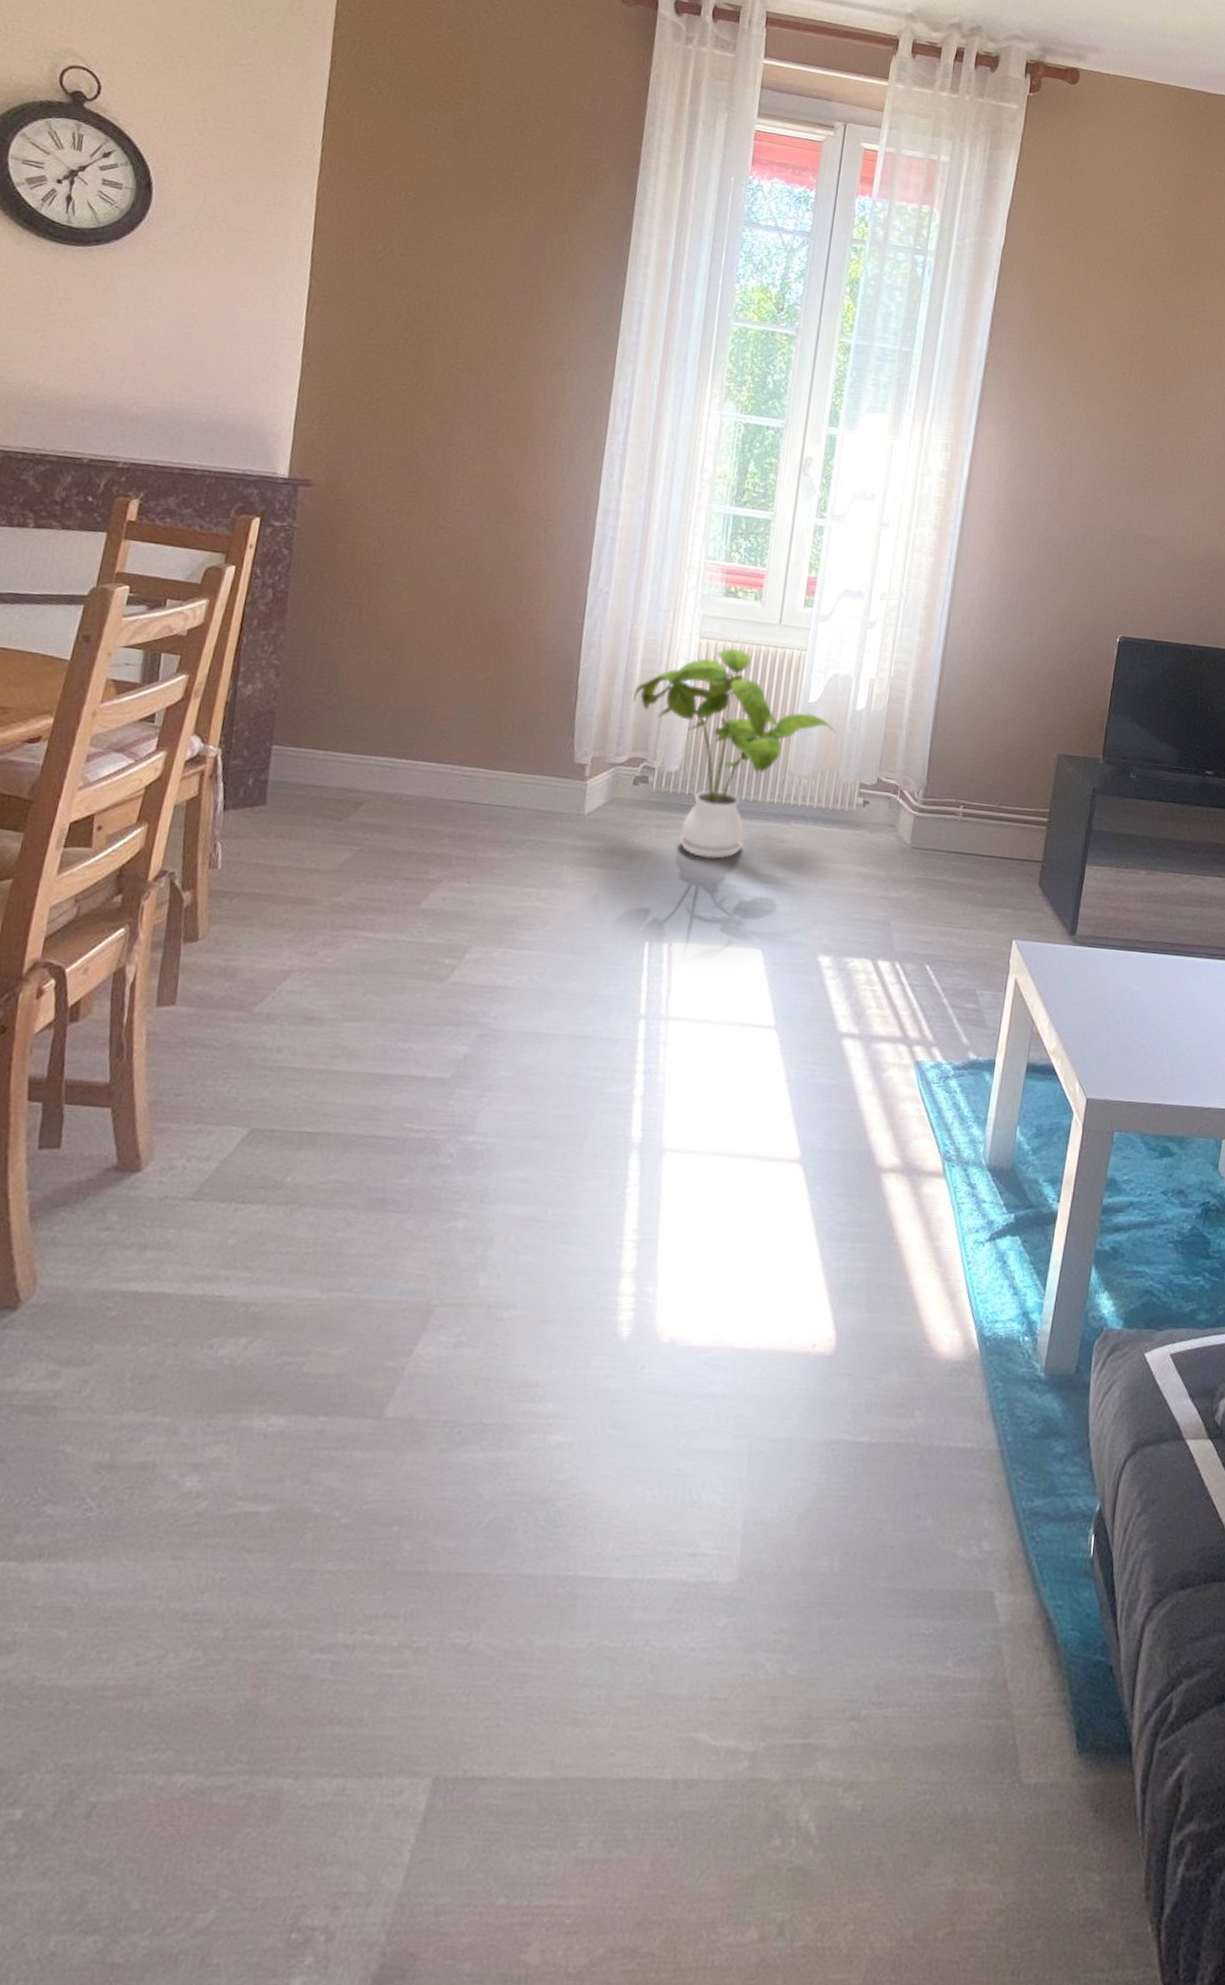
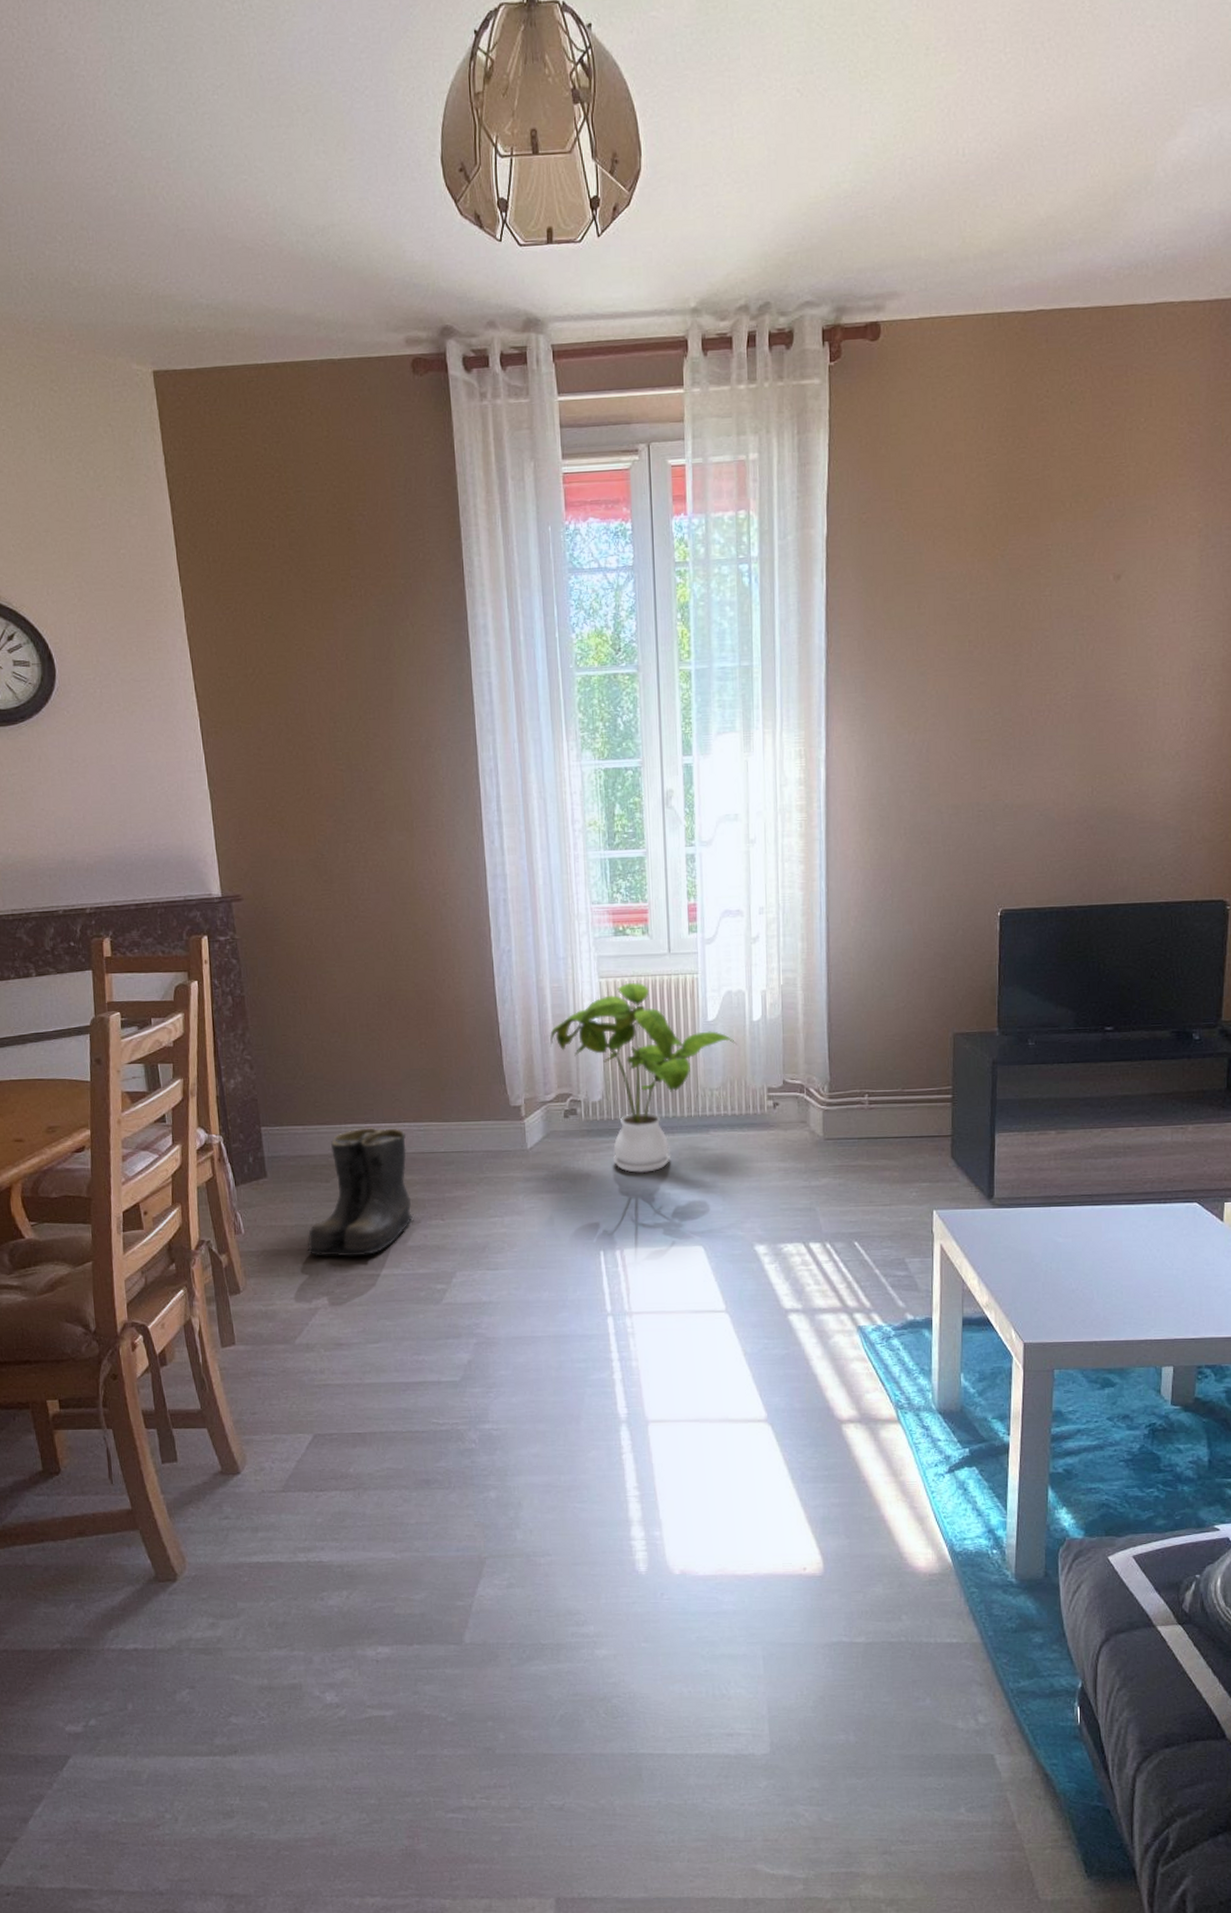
boots: none [295,763,447,914] -> present [307,1127,416,1257]

